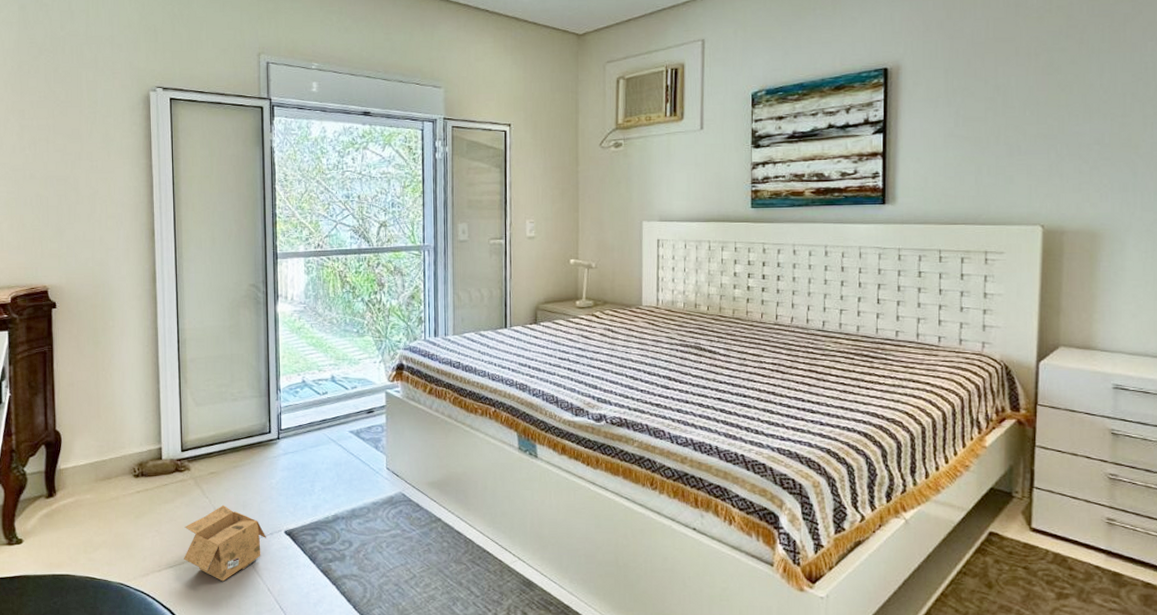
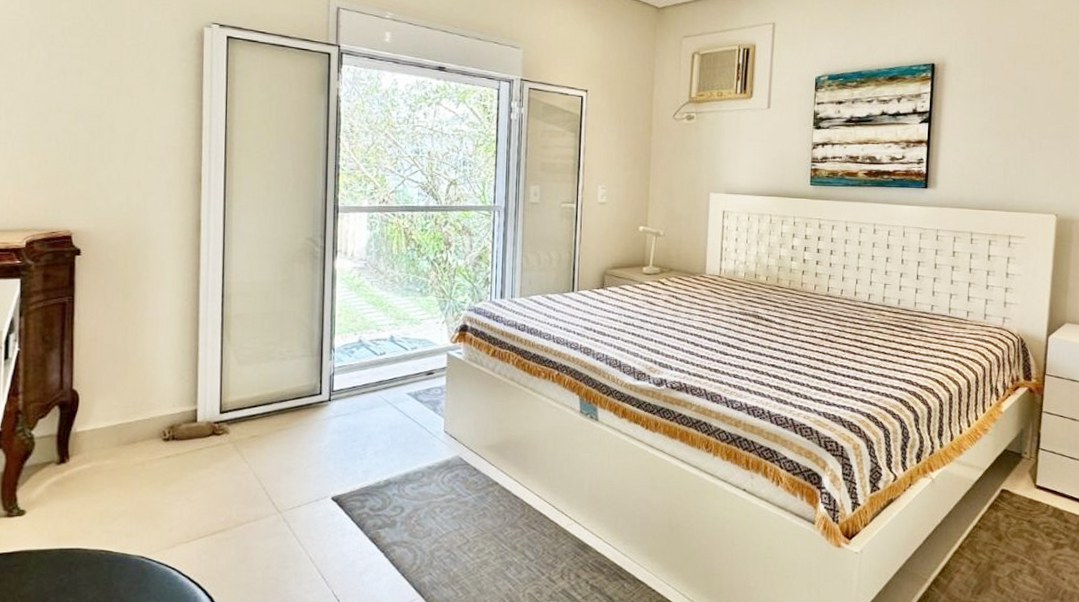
carton: present [184,504,266,582] -> none [217,470,311,552]

